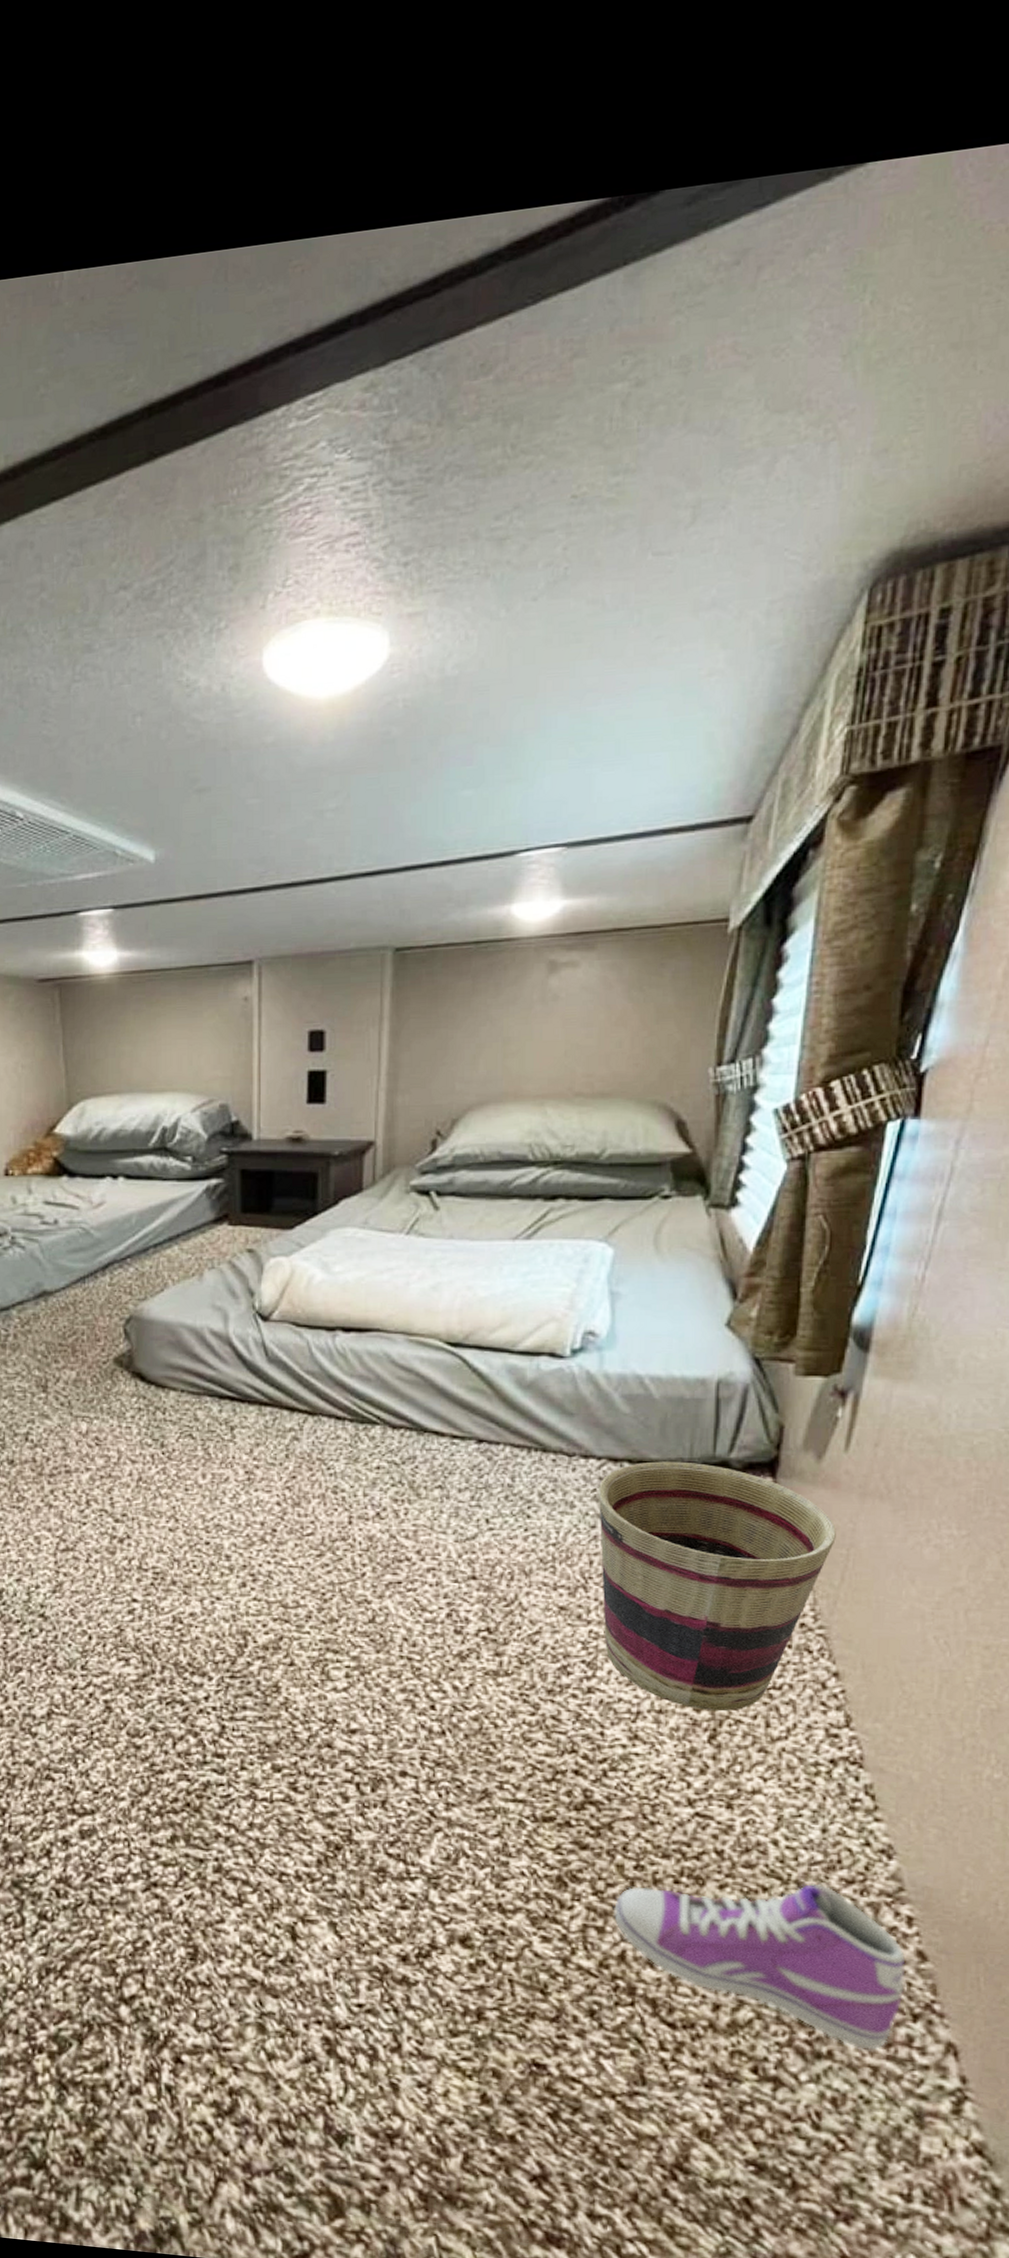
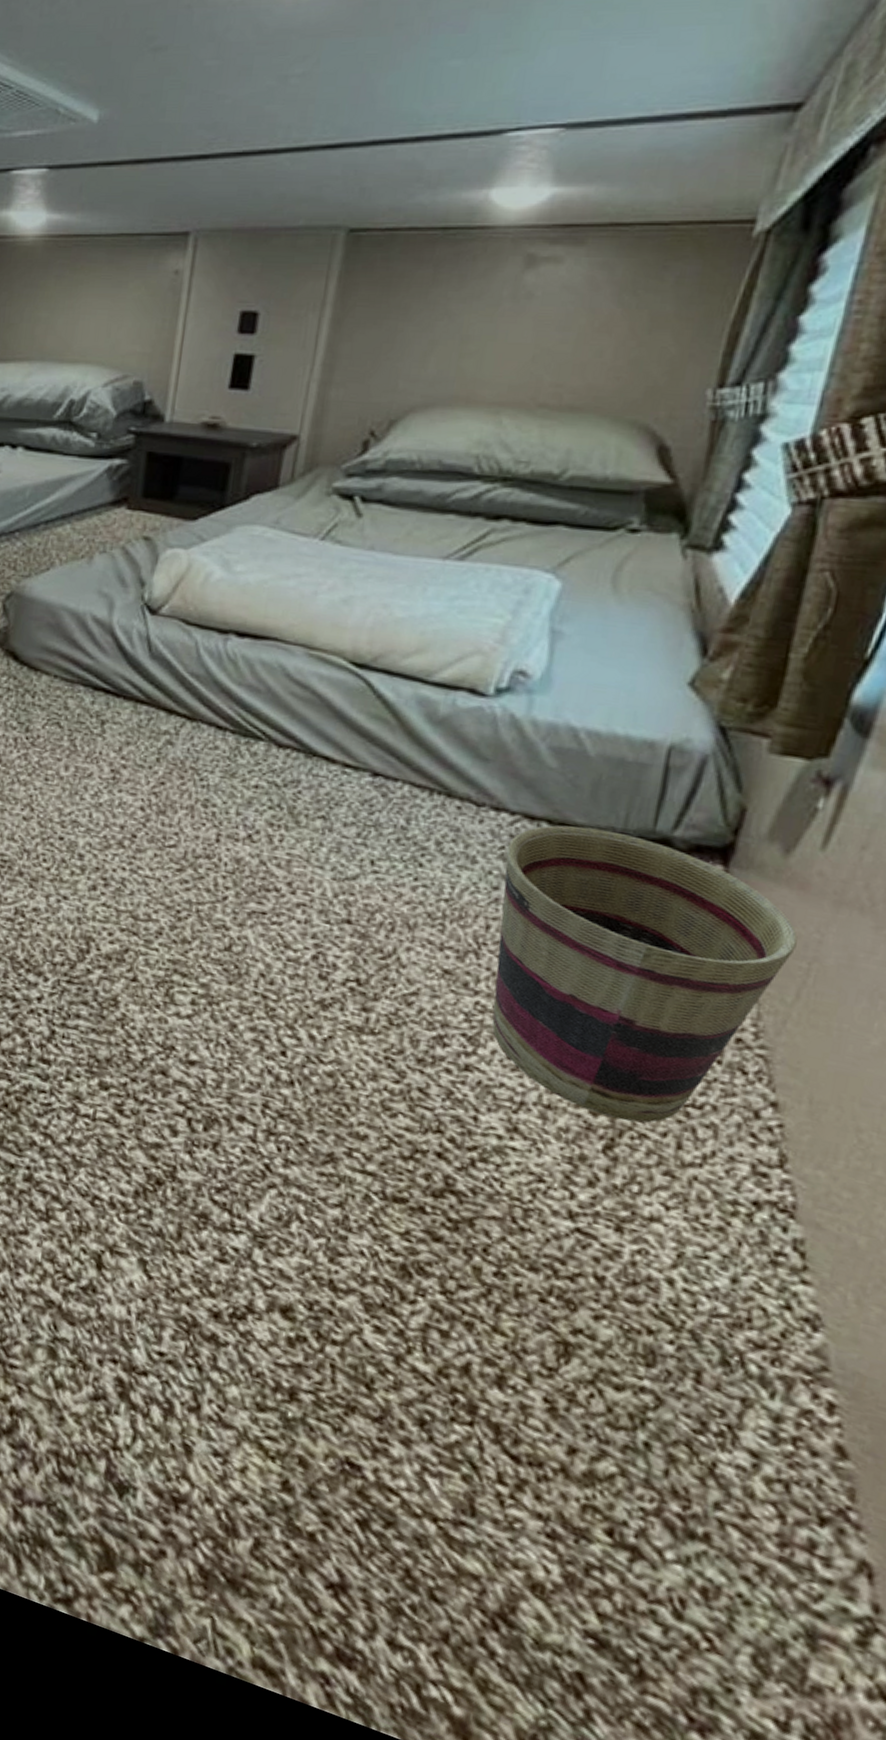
sneaker: present [613,1883,906,2050] -> none [461,1294,820,1547]

